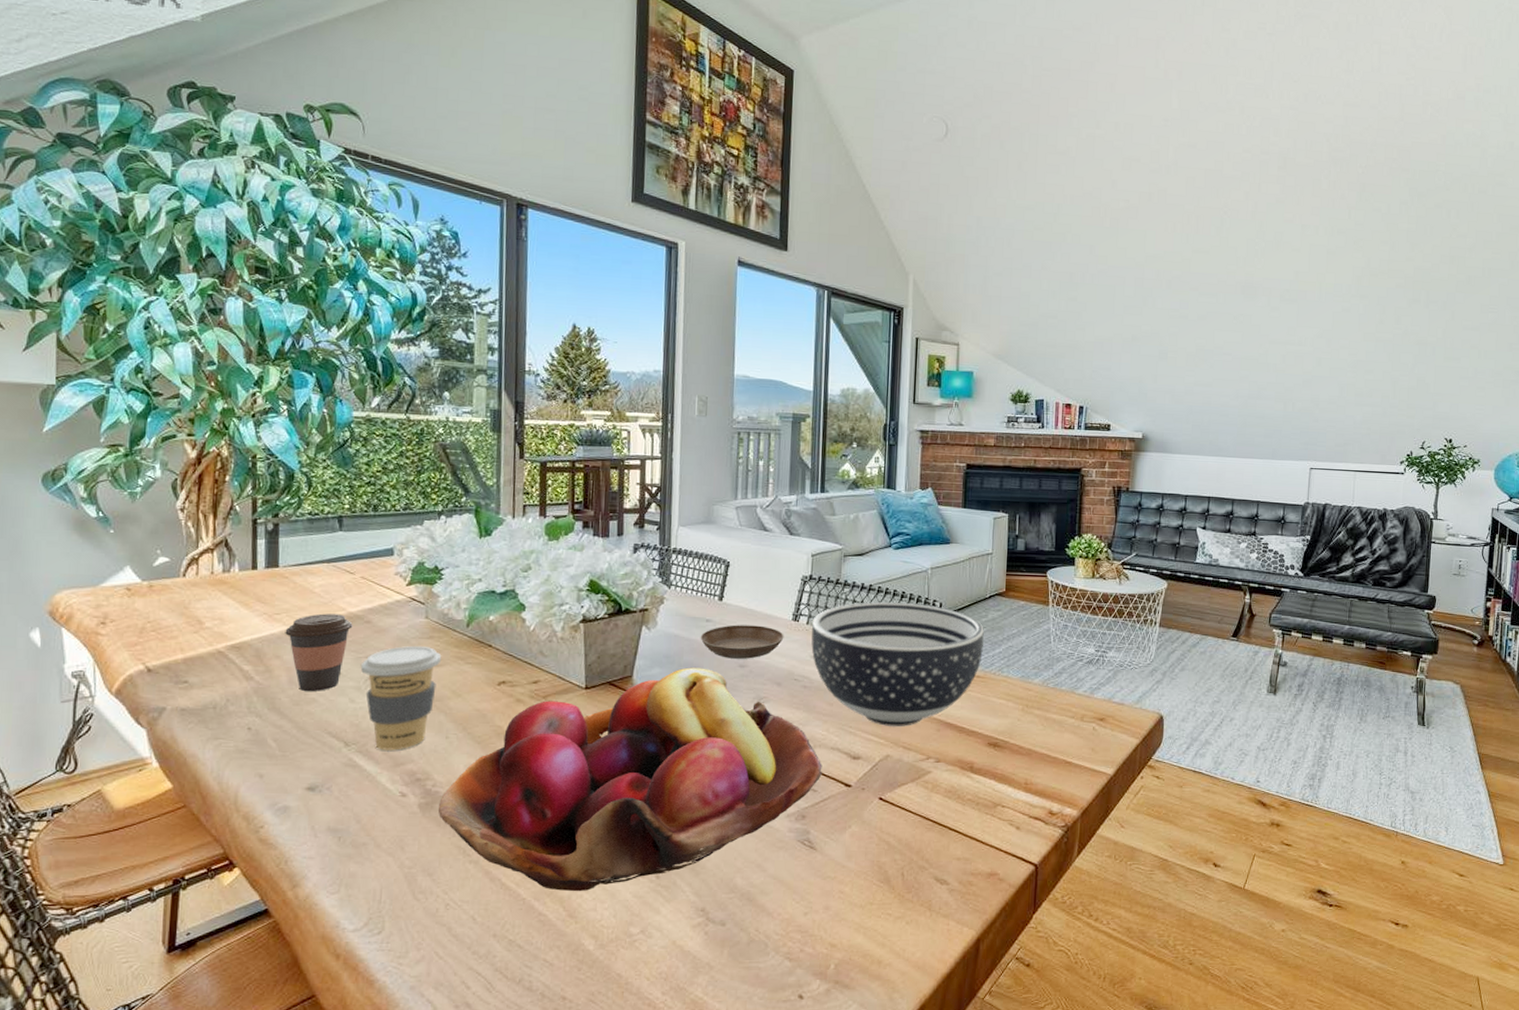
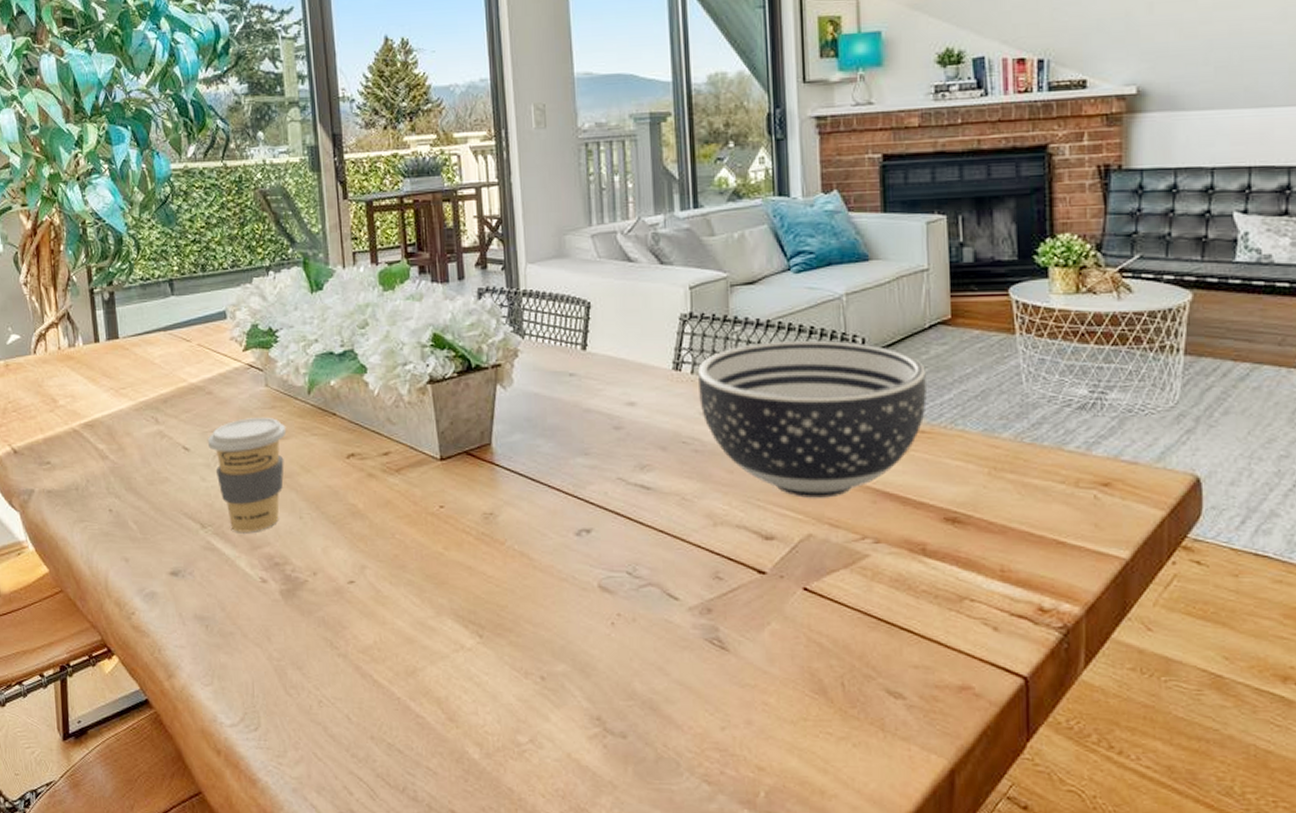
coffee cup: present [285,613,353,692] -> none [132,386,195,471]
fruit basket: present [439,667,822,891] -> none [300,431,728,692]
saucer: present [700,625,784,659] -> none [564,378,665,419]

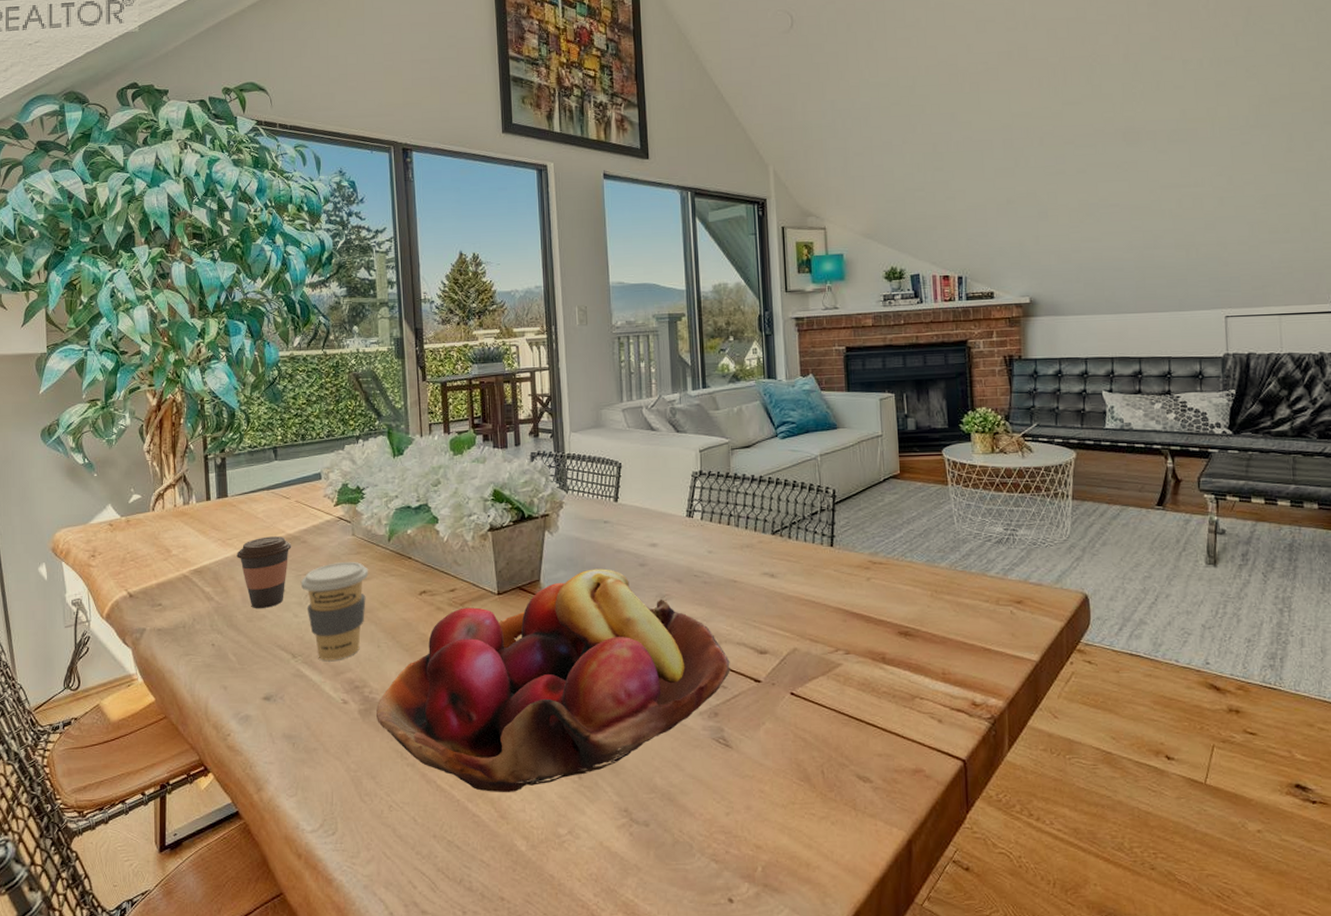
coffee cup: none [132,386,195,471] -> present [236,536,292,609]
fruit basket: none [300,431,728,692] -> present [376,568,730,792]
bowl: present [698,339,927,498] -> none [706,491,883,619]

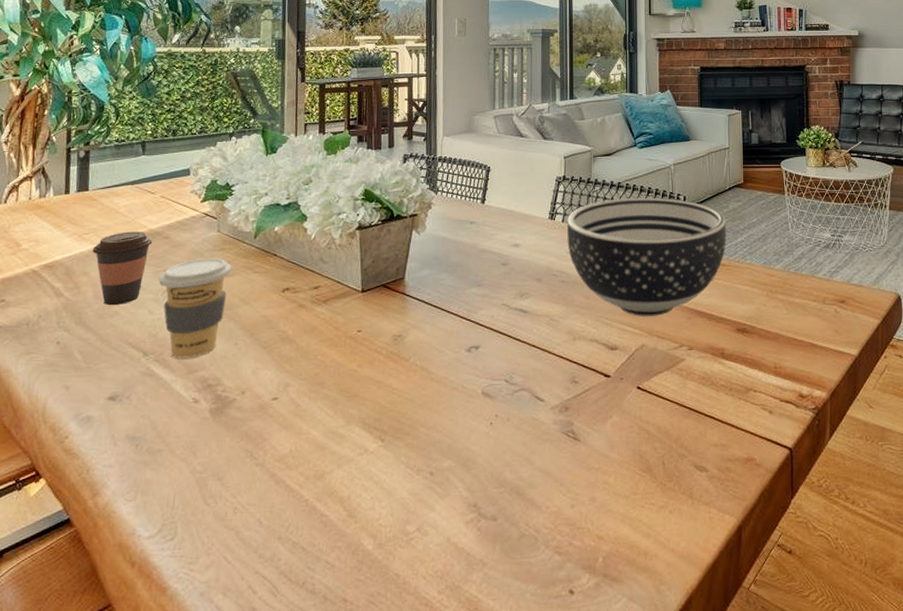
fruit basket: present [376,568,730,792] -> none [228,267,582,491]
bowl: none [706,491,883,619] -> present [567,197,726,316]

